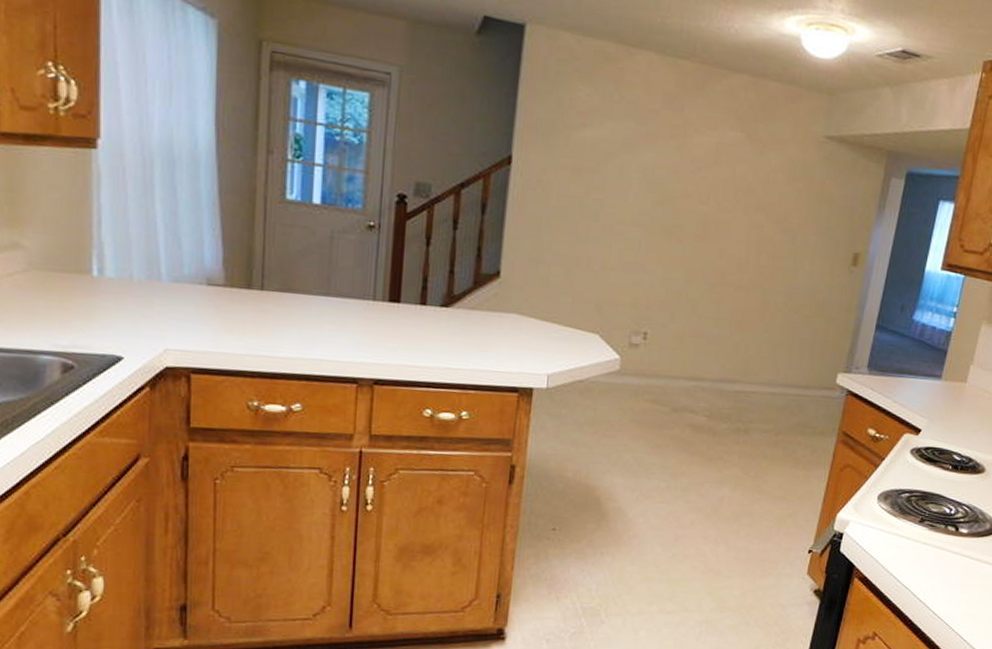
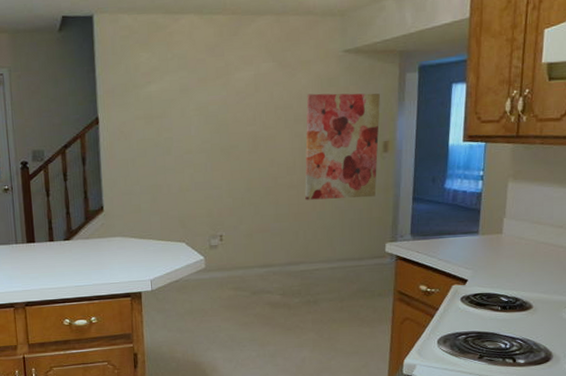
wall art: none [754,179,859,317] -> present [305,93,380,200]

